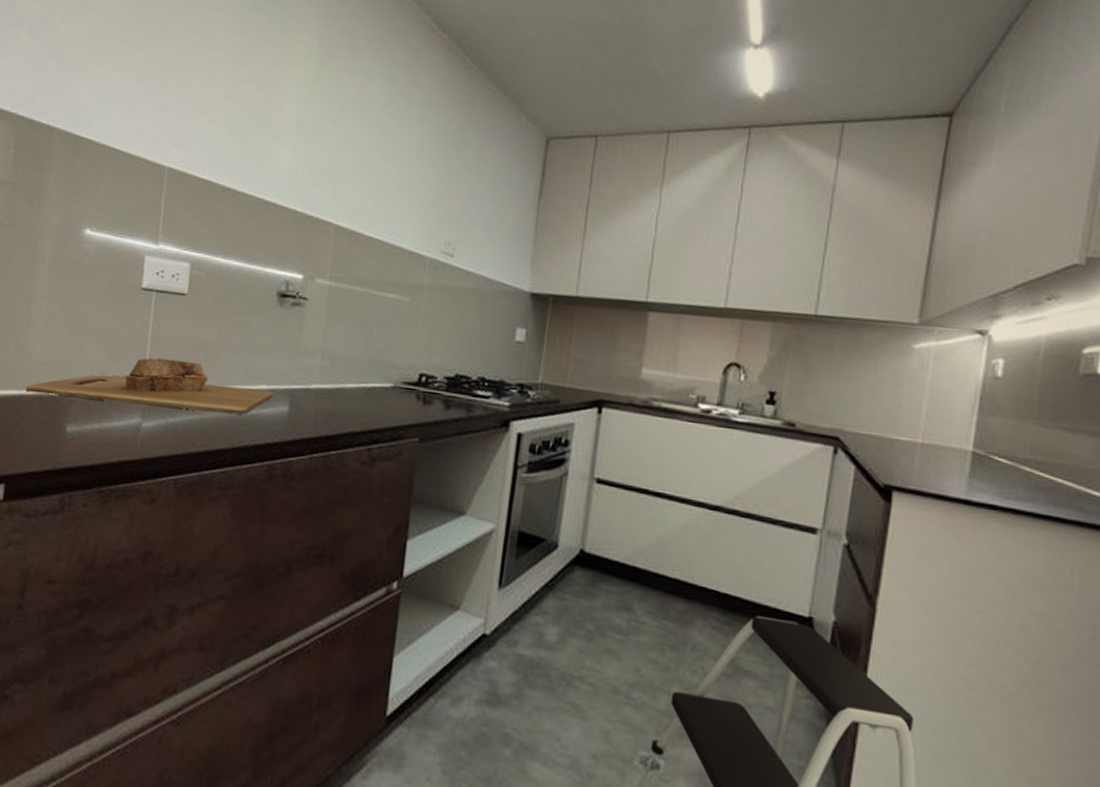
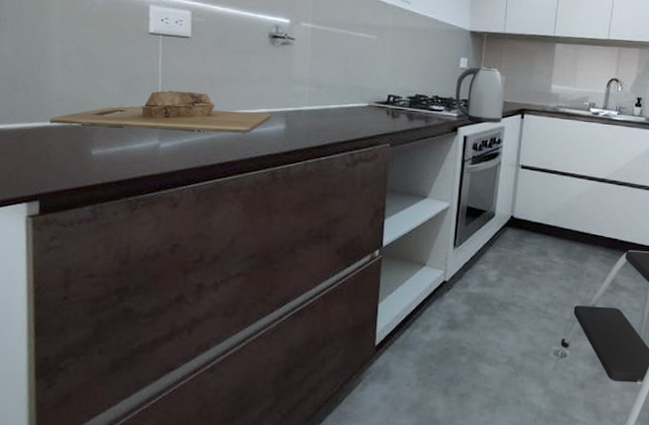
kettle: none [507,340,579,419] -> present [455,66,507,124]

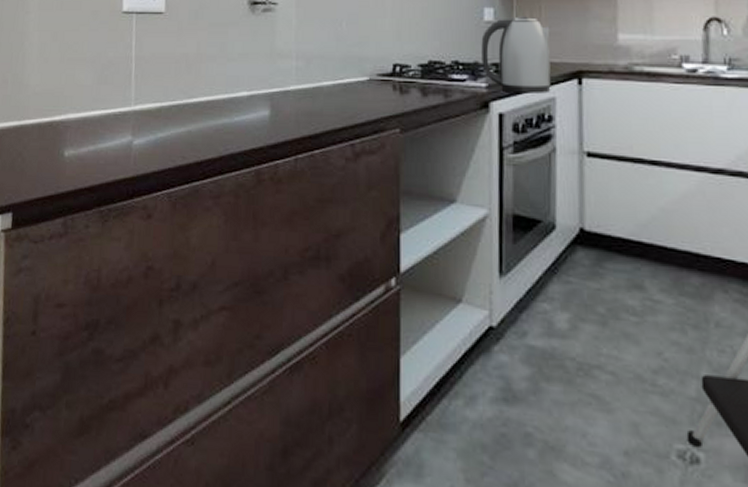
cutting board: present [49,90,272,133] -> none [24,76,255,124]

